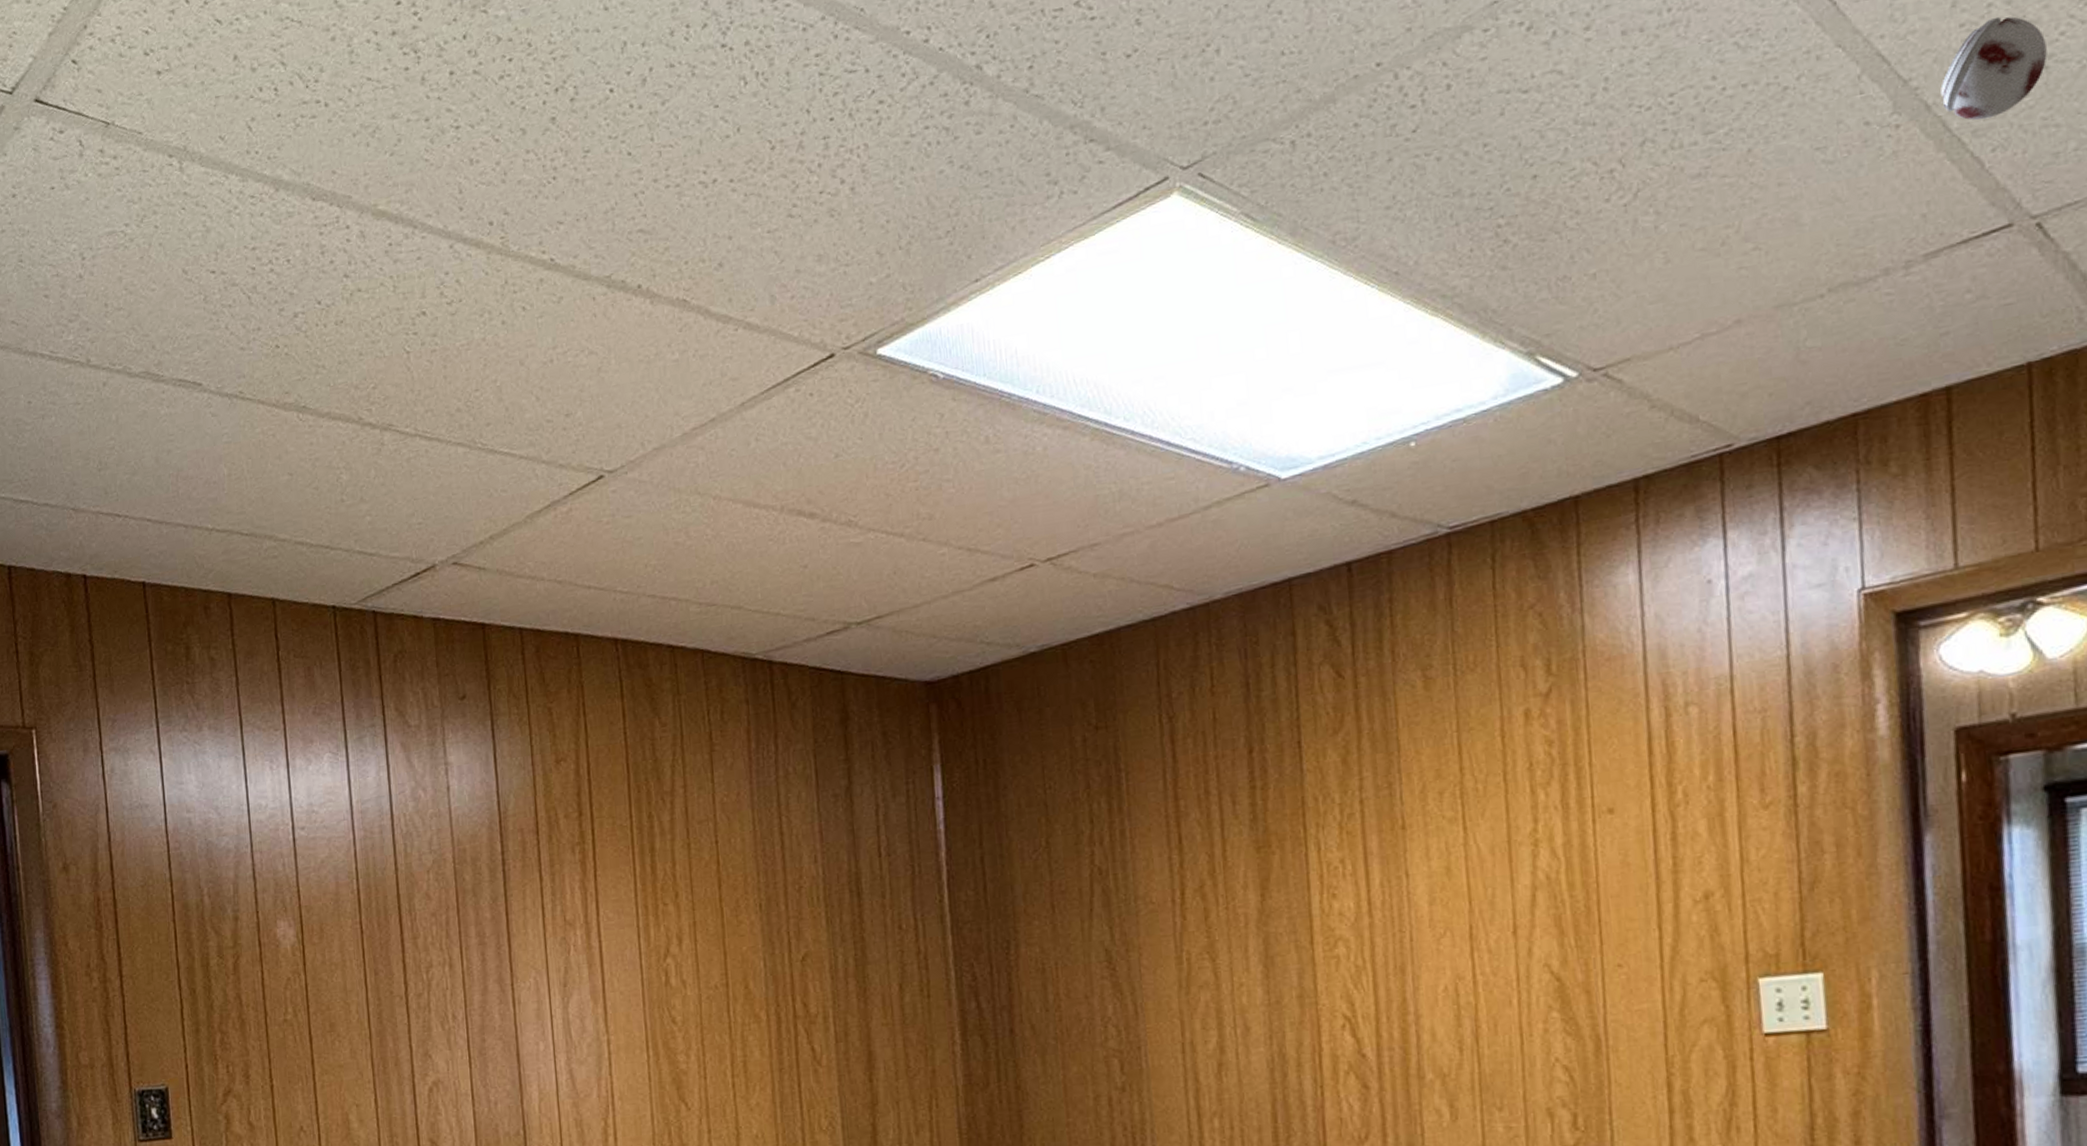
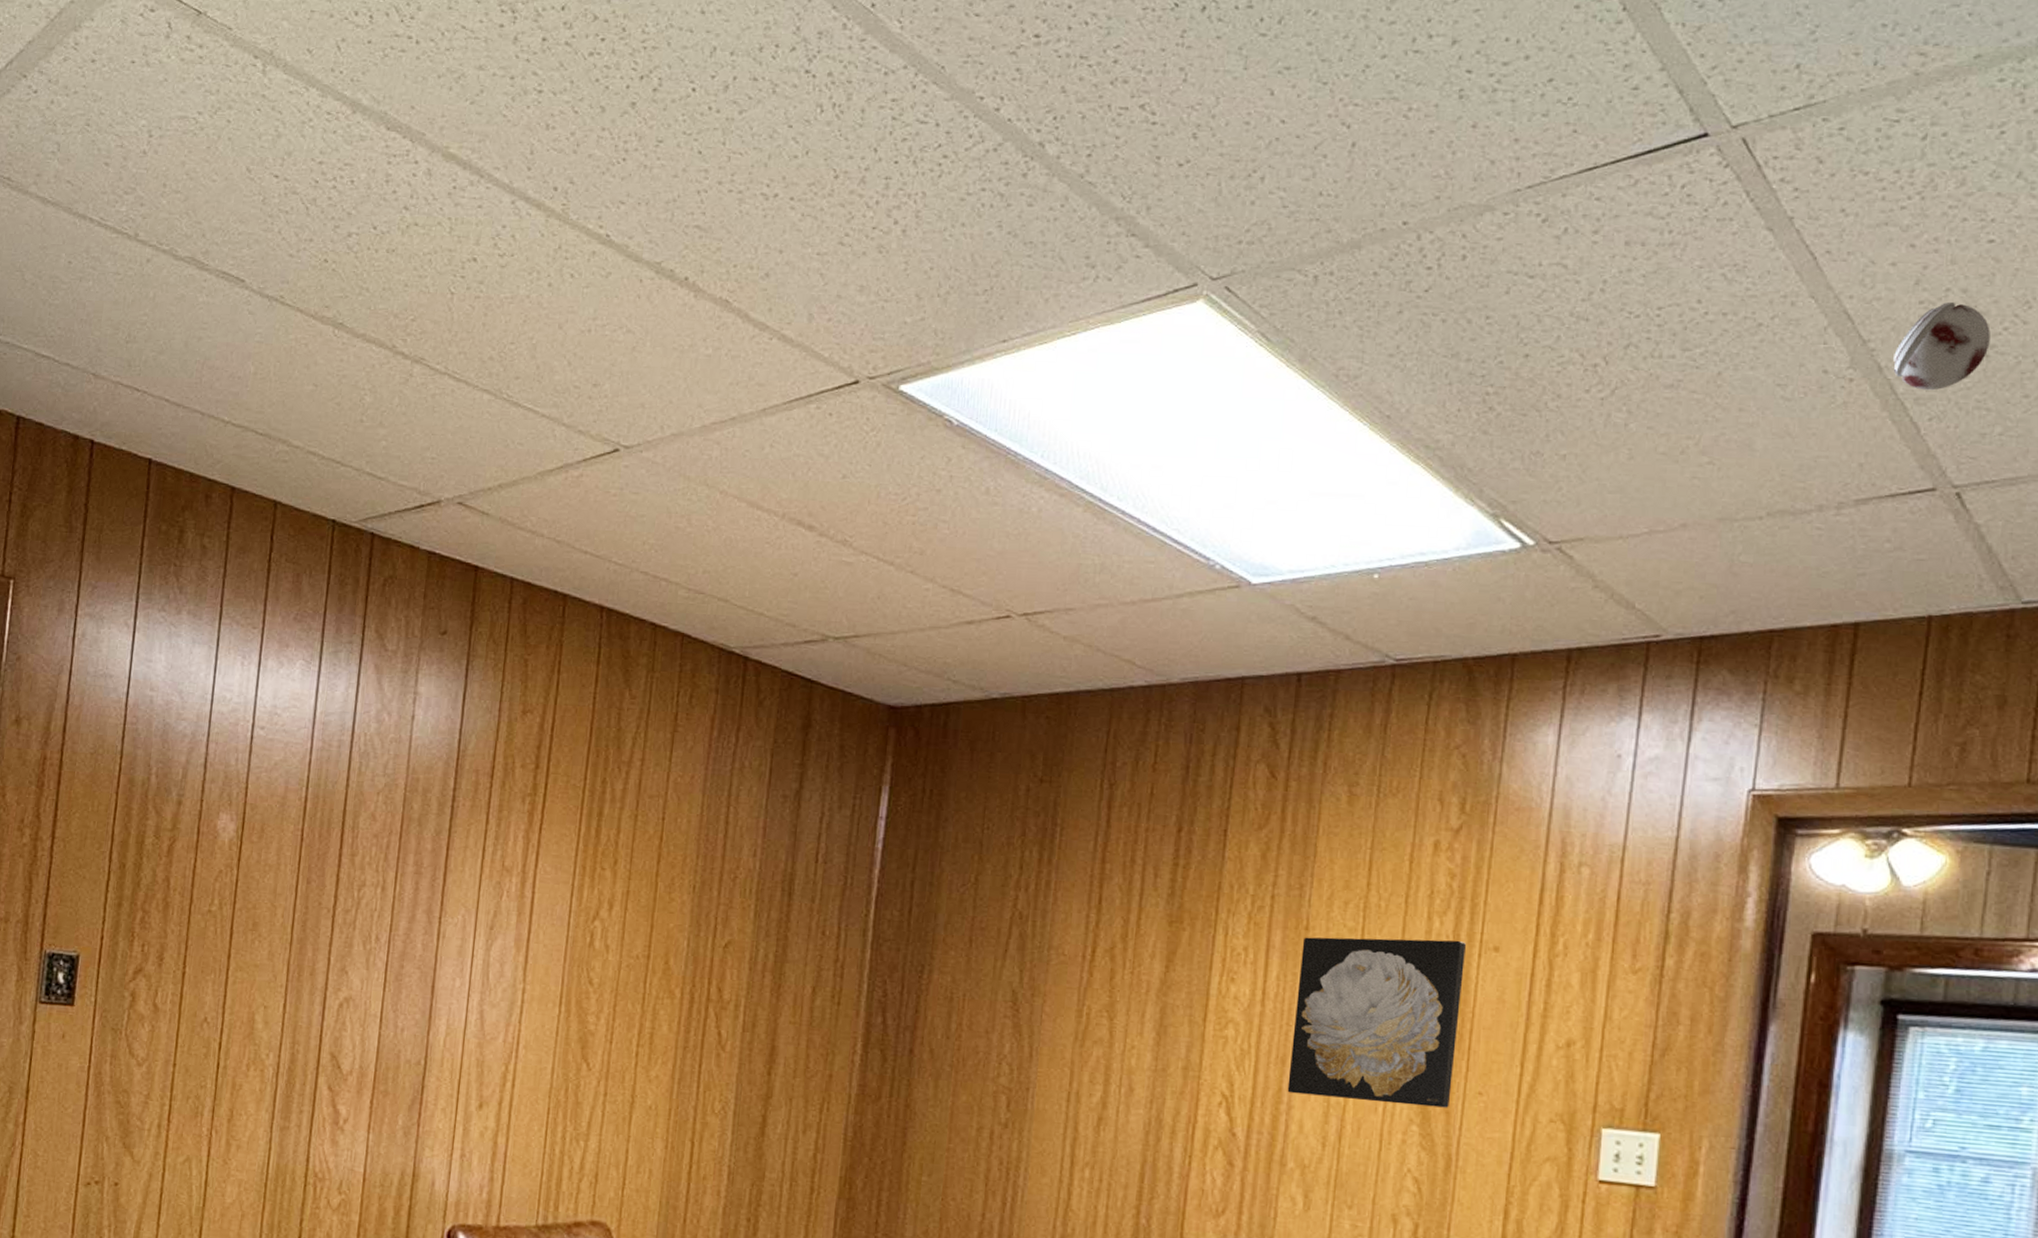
wall art: none [1401,809,1589,1002] -> present [1287,937,1466,1108]

